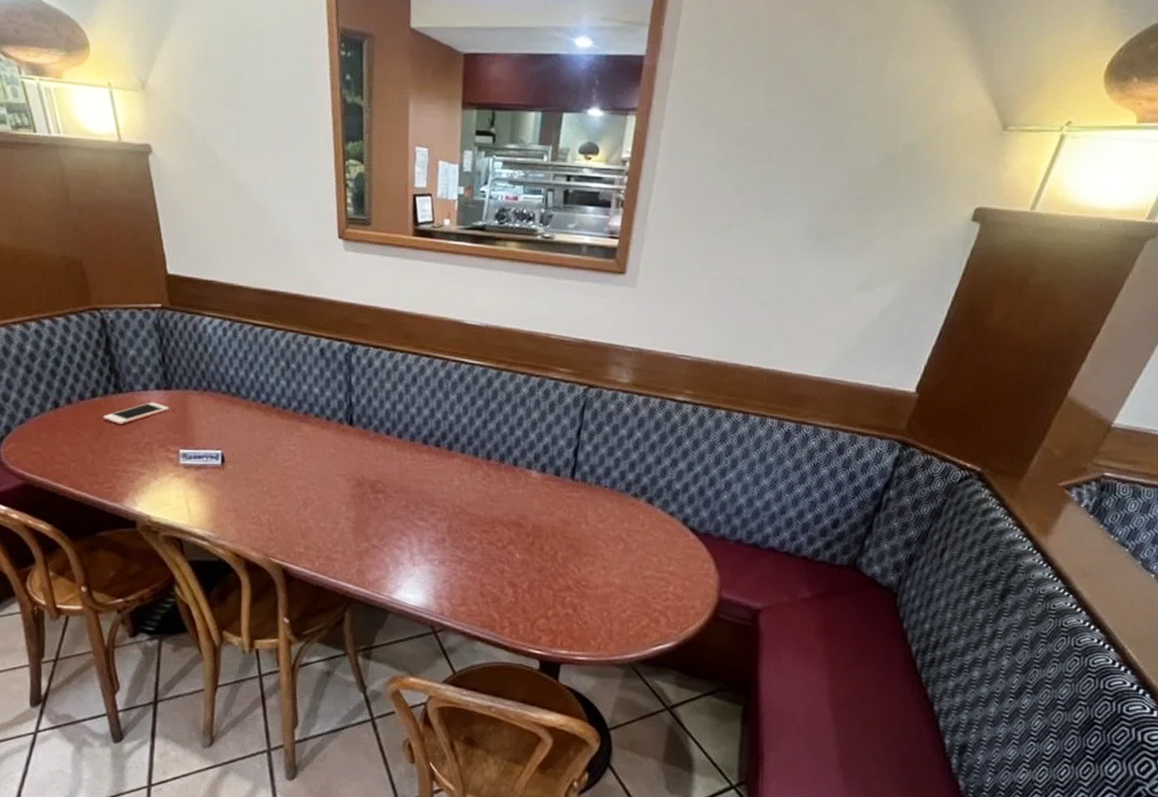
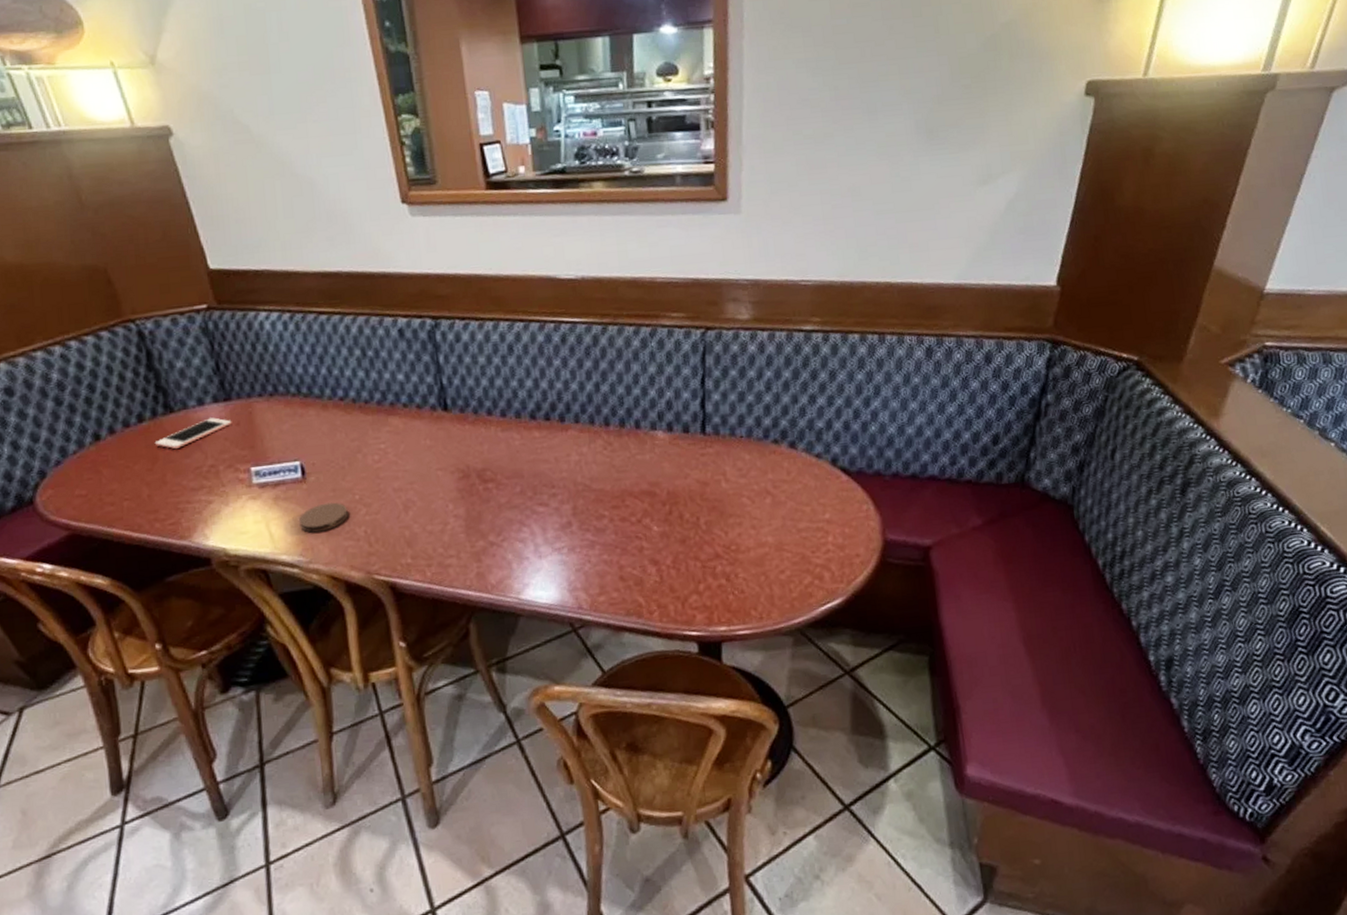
coaster: none [213,489,256,514] -> present [298,502,348,533]

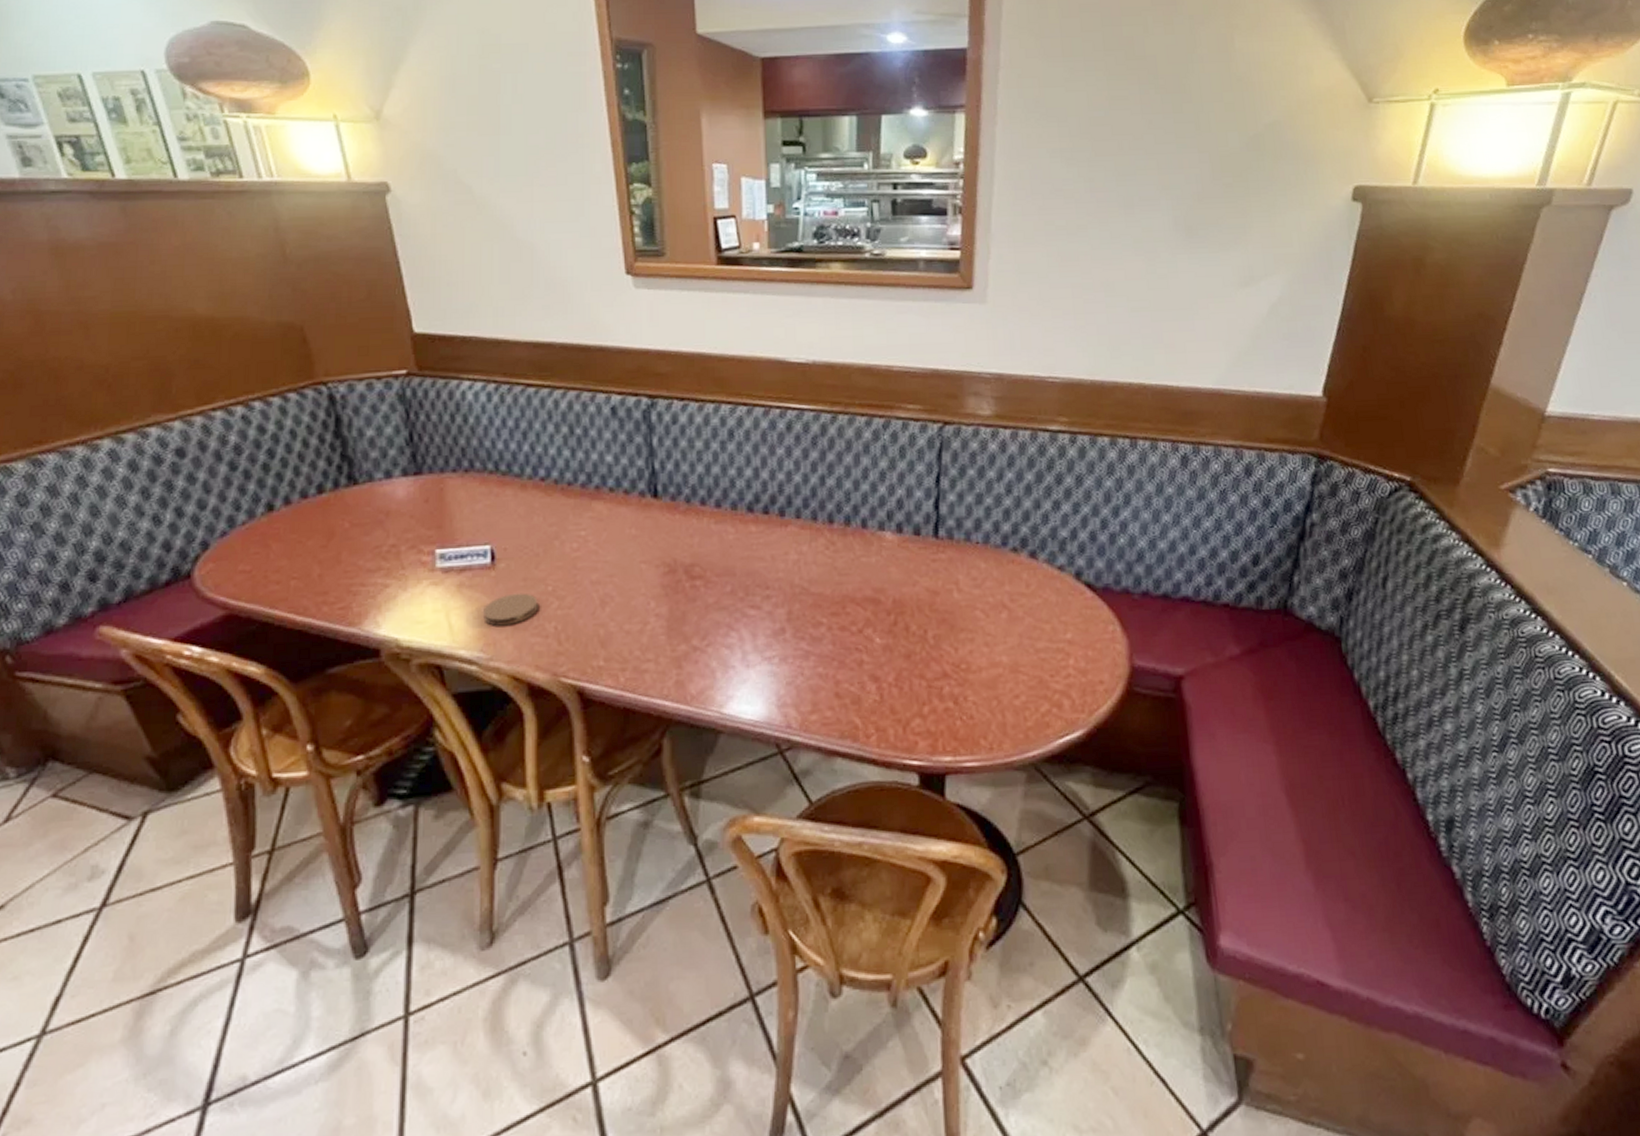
cell phone: present [154,417,232,450] -> none [332,492,420,526]

